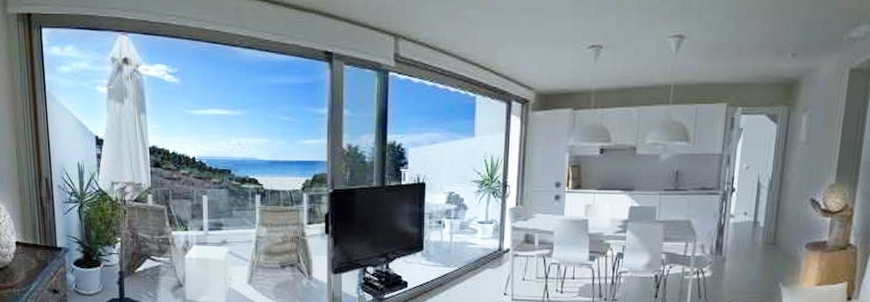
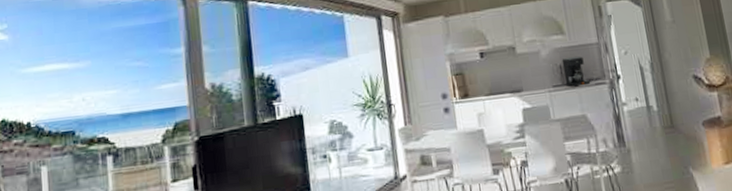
coffee maker: none [678,164,704,193] -> present [561,56,591,87]

